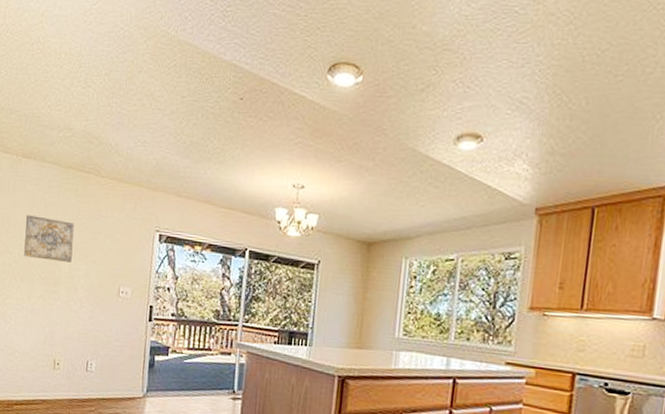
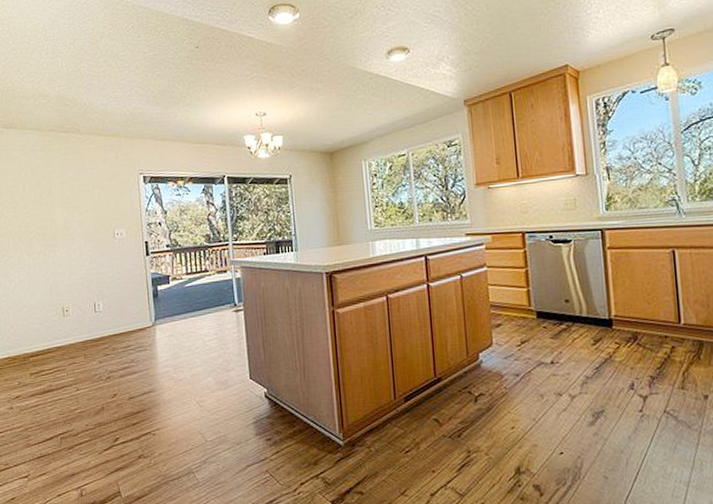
wall art: present [24,215,75,262] -> none [15,178,65,218]

